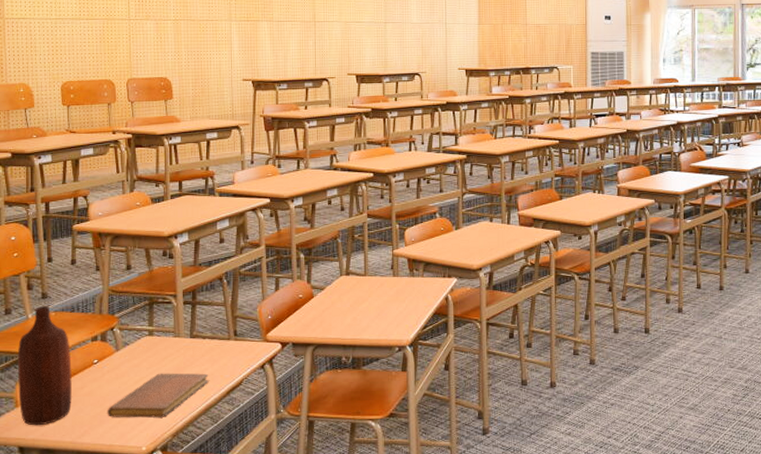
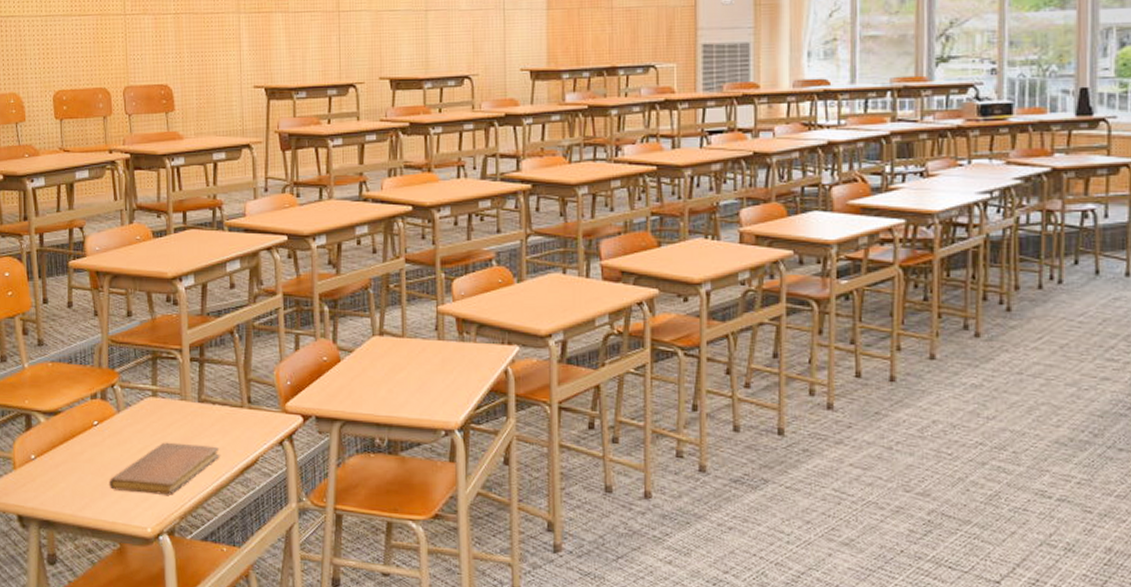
bottle: present [17,306,72,426] -> none [14,355,71,493]

